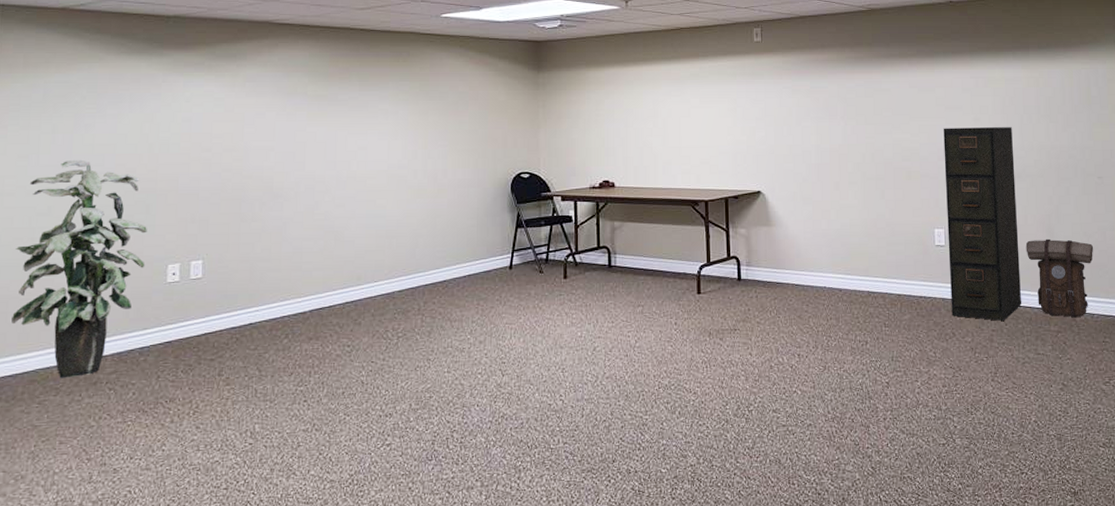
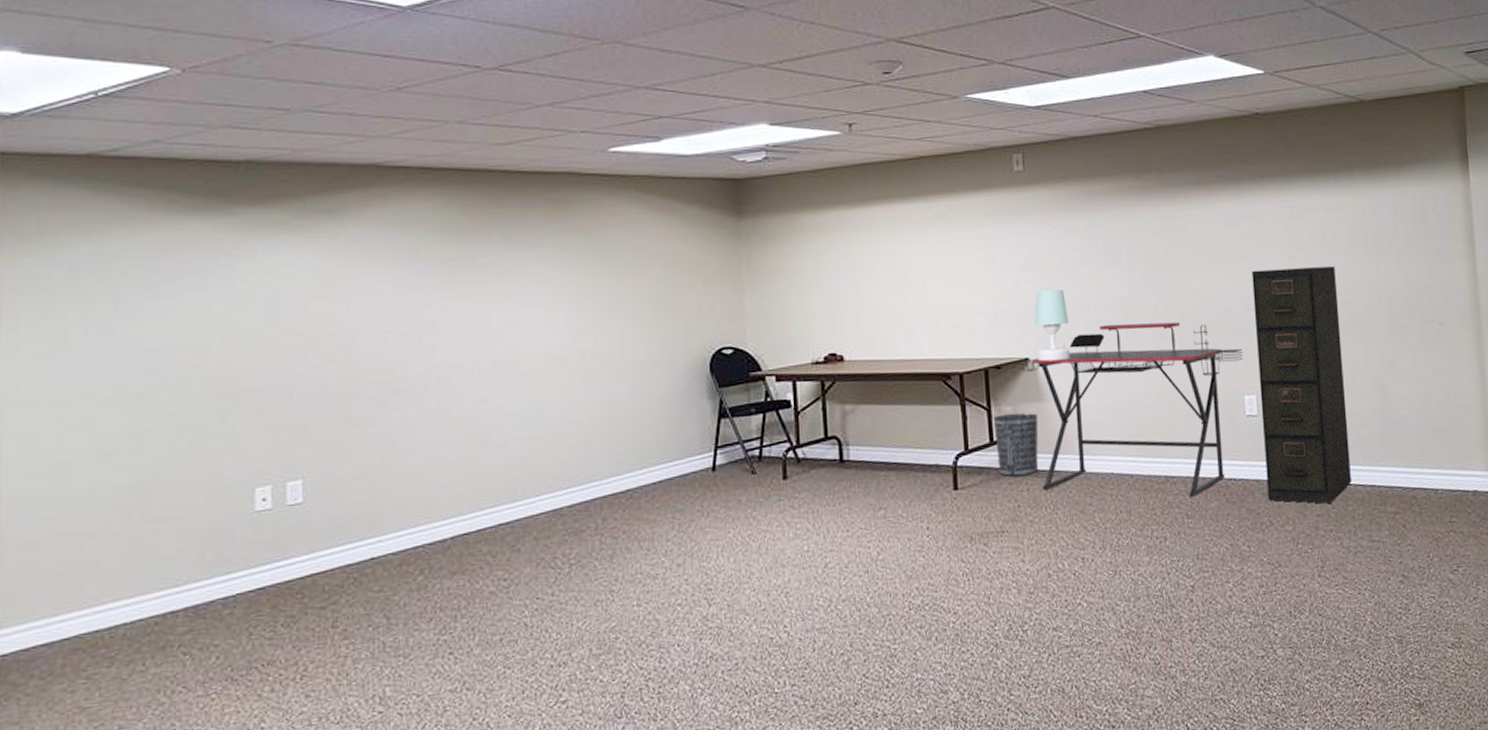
indoor plant: present [11,159,147,379] -> none [42,355,224,644]
wastebasket: none [731,234,767,285] -> present [994,413,1039,476]
desk: none [755,166,934,310] -> present [1022,321,1243,498]
table lamp: none [766,138,794,194] -> present [1034,290,1070,362]
backpack: present [1025,238,1093,318] -> none [1354,400,1436,495]

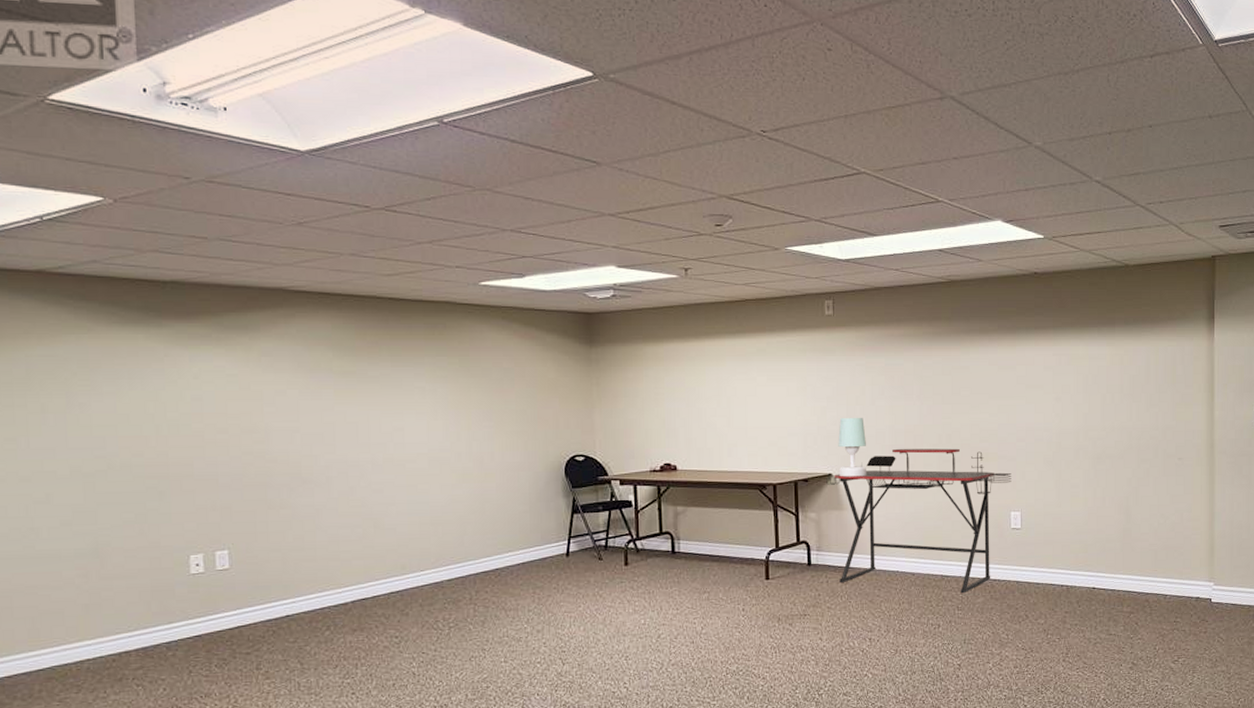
wastebasket: present [994,413,1039,476] -> none [801,518,838,570]
filing cabinet: present [1252,266,1351,504] -> none [1023,407,1096,603]

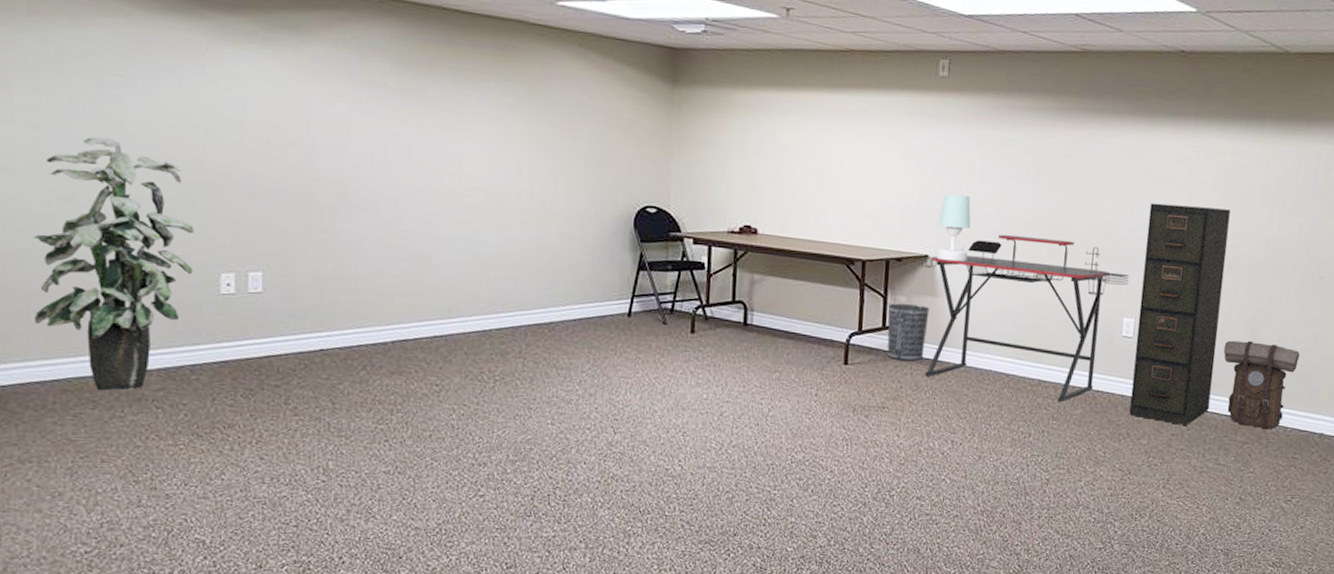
indoor plant: none [14,442,164,675] -> present [34,136,194,391]
wastebasket: none [801,518,838,570] -> present [887,303,930,361]
filing cabinet: none [1023,407,1096,603] -> present [1129,203,1231,425]
backpack: none [1102,521,1169,599] -> present [1223,340,1300,430]

